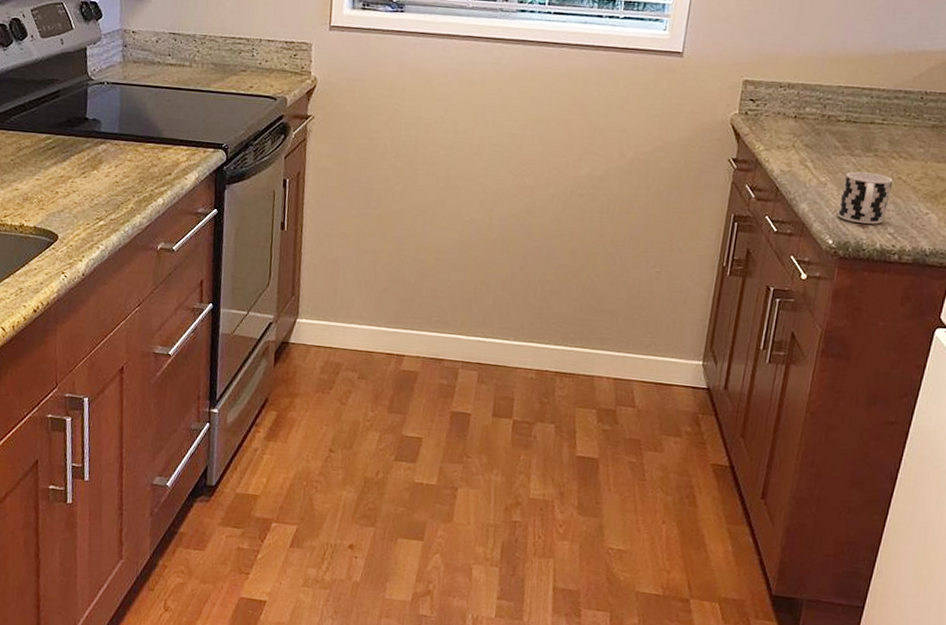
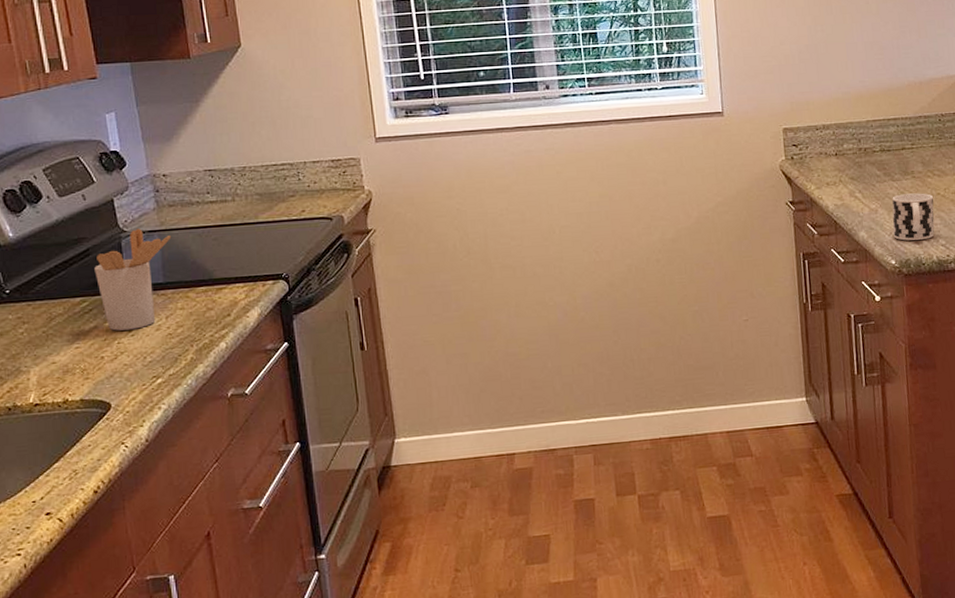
utensil holder: none [61,79,131,172] -> present [94,229,172,331]

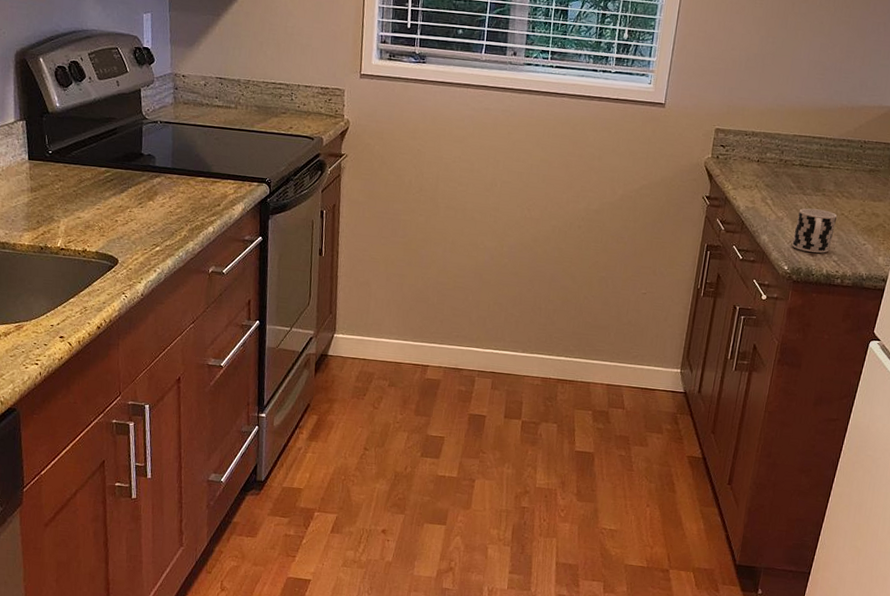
utensil holder: present [94,229,172,331] -> none [119,118,183,203]

